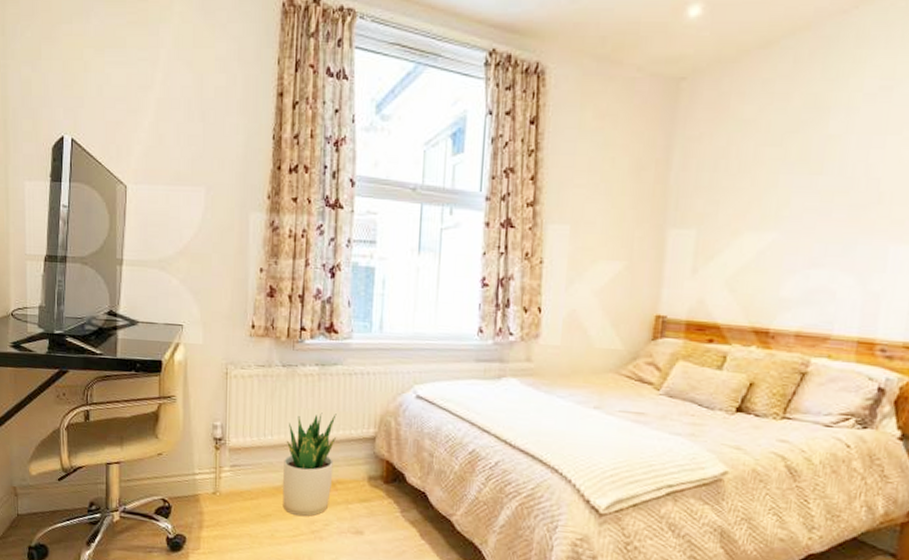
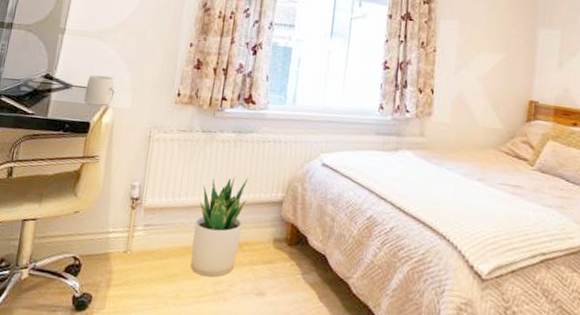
mug: none [153,309,183,342] -> present [84,75,115,106]

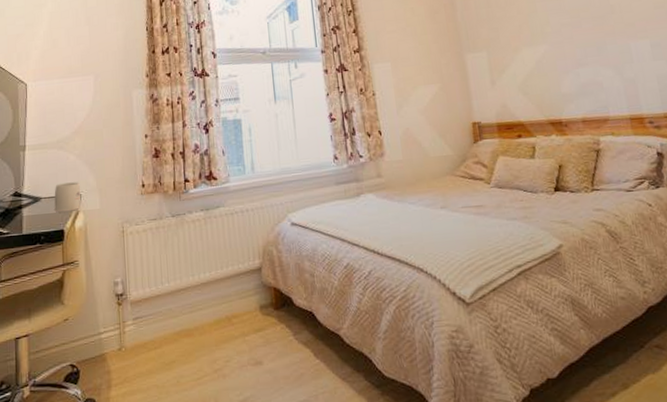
planter: present [190,177,249,277] -> none [182,252,228,358]

